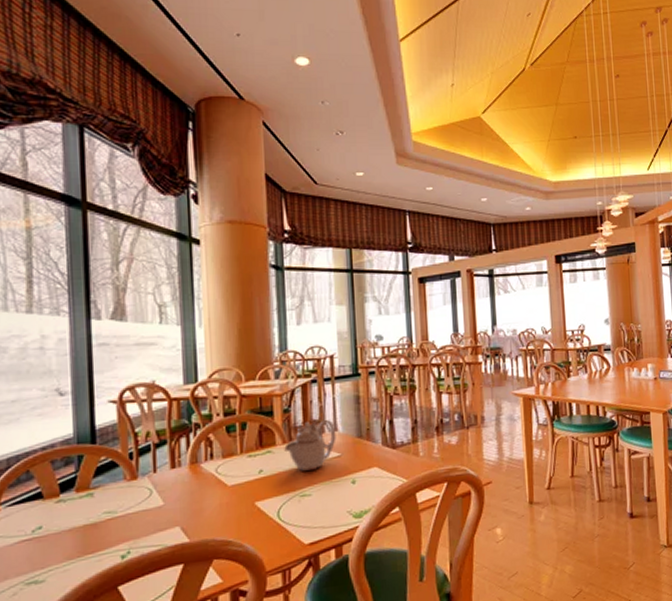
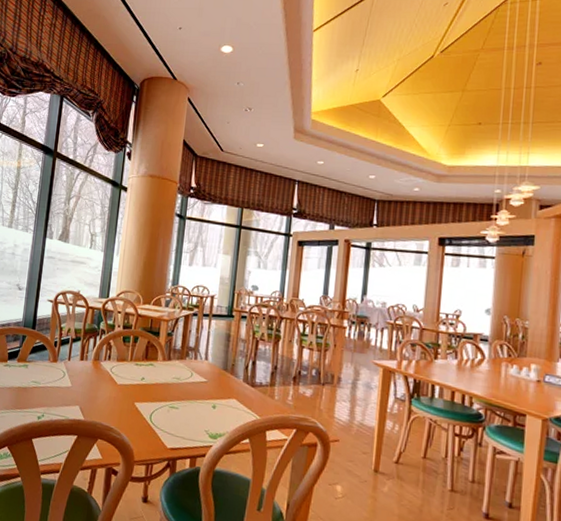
teapot: present [284,419,336,472] -> none [163,346,207,389]

